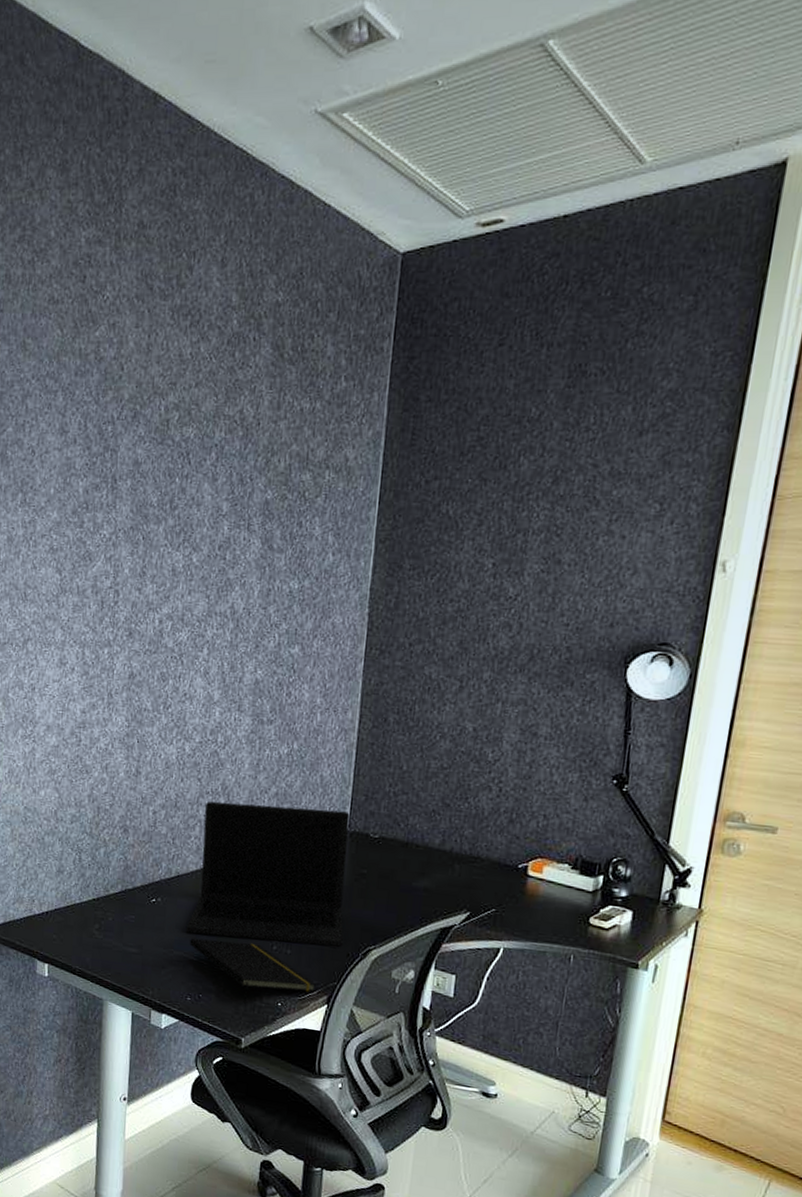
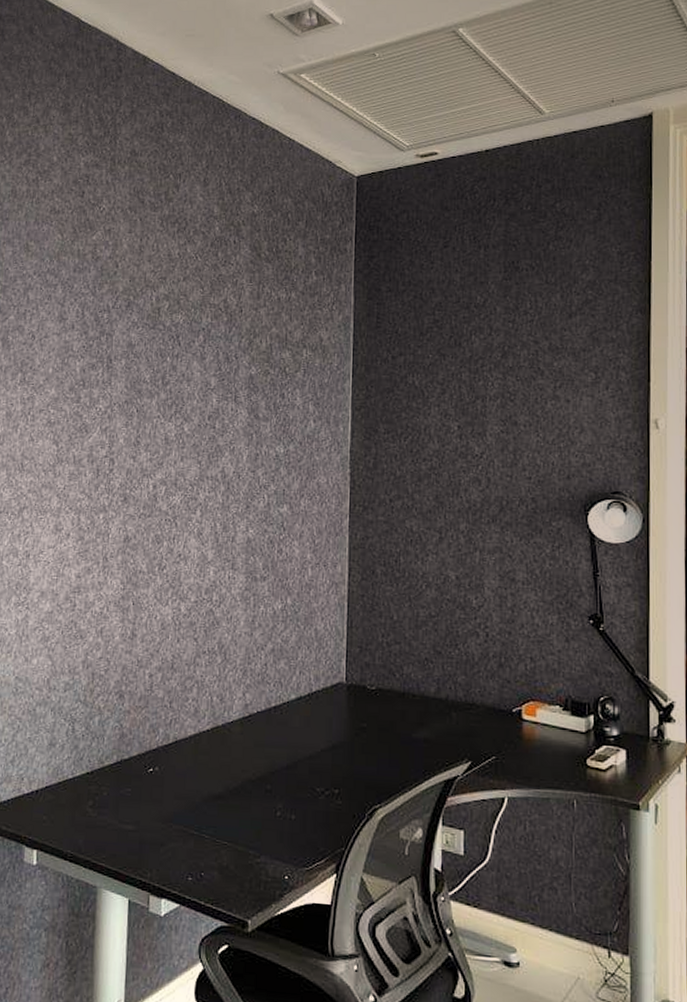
laptop: present [187,801,350,947] -> none [186,661,349,808]
notepad: present [190,938,317,1004] -> none [190,809,324,880]

